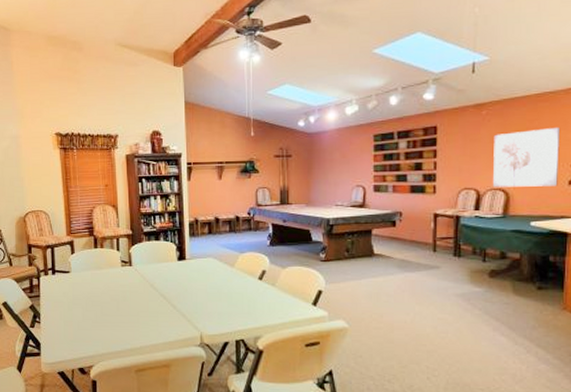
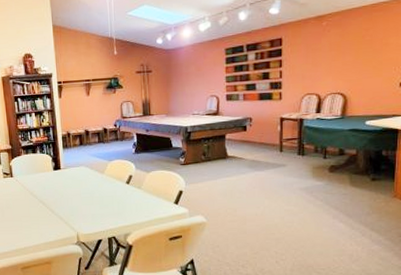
wall art: present [492,128,561,187] -> none [332,35,393,92]

